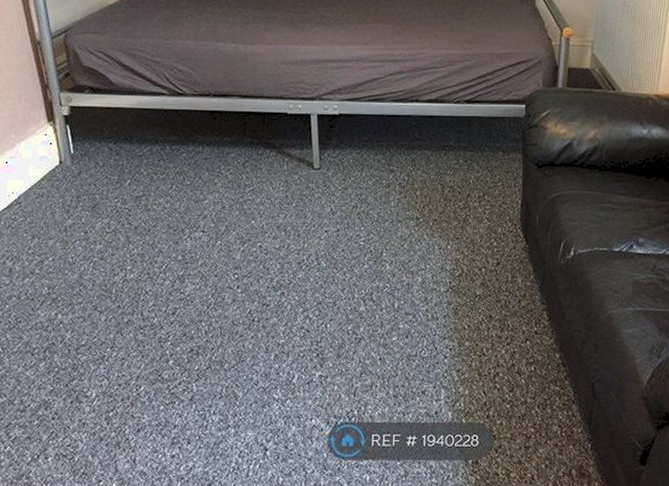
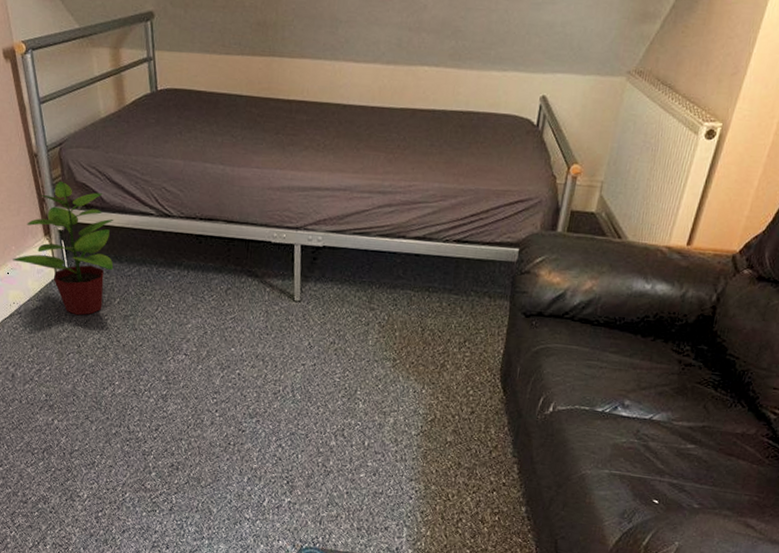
potted plant: none [12,67,124,201] -> present [13,181,114,316]

